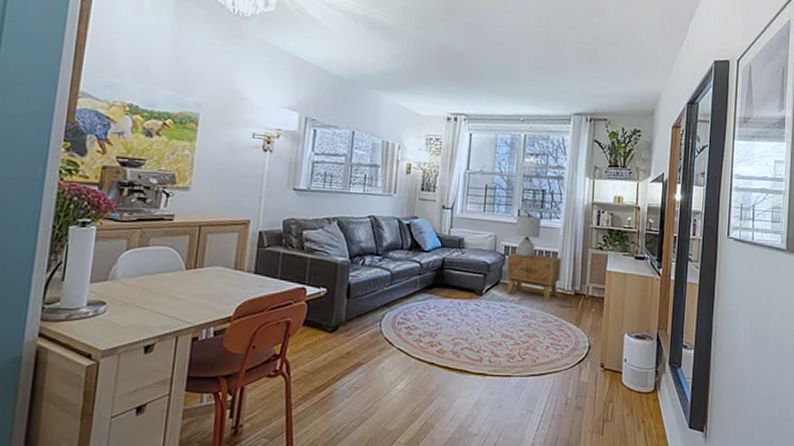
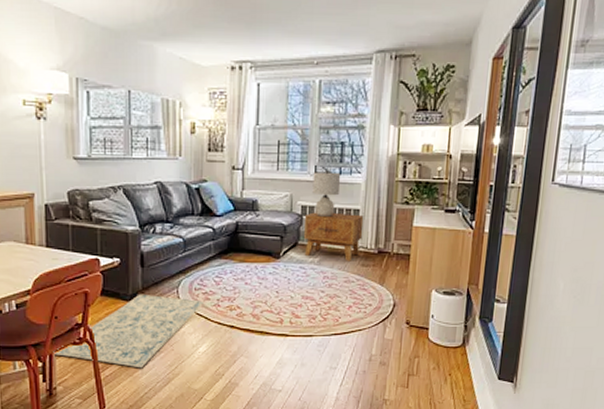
rug: none [245,325,407,406] -> present [53,293,205,368]

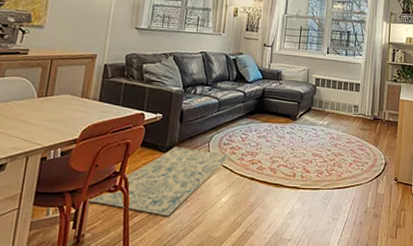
side table: present [304,212,364,262] -> none [317,84,363,126]
lamp: present [312,170,341,218] -> none [324,52,347,89]

